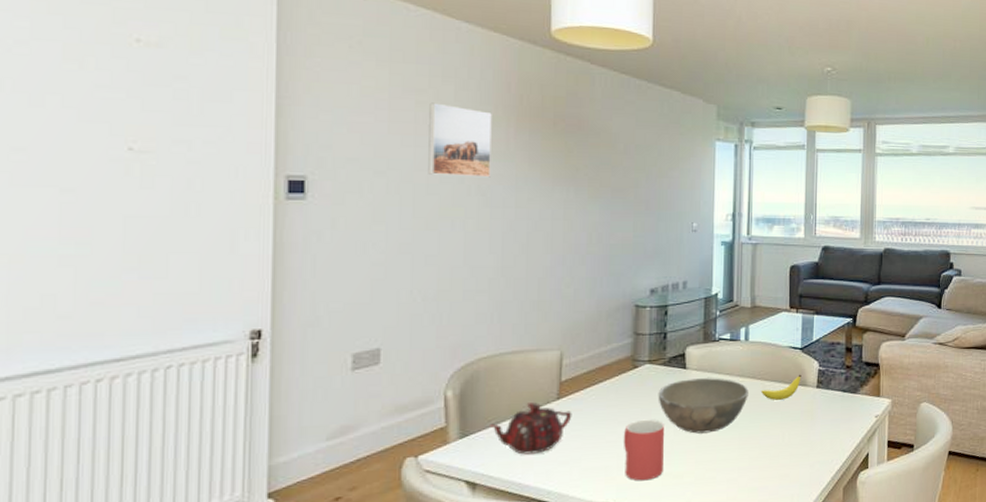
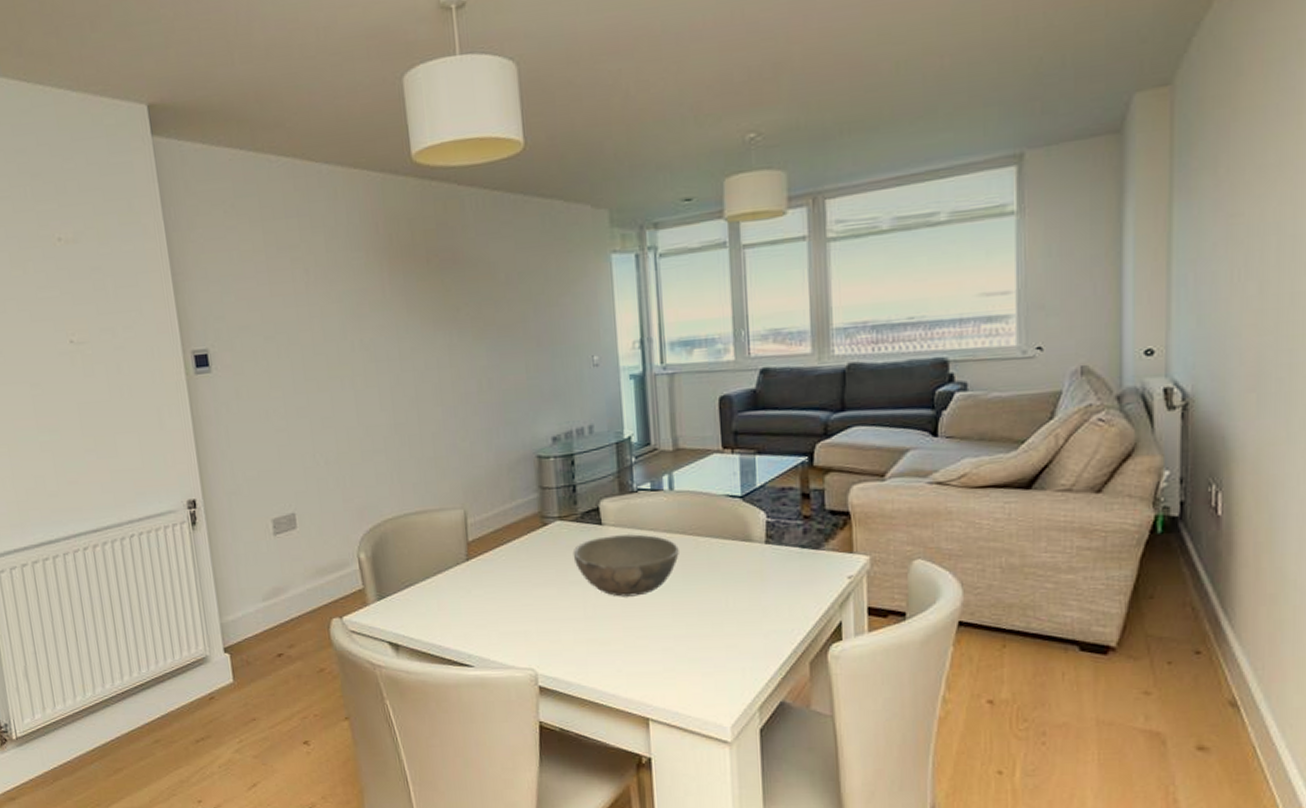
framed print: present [428,102,492,178] -> none [304,256,371,334]
teapot: present [490,402,572,455] -> none [404,564,484,617]
mug: present [623,419,664,481] -> none [539,581,587,647]
banana: present [761,374,802,400] -> none [695,527,745,559]

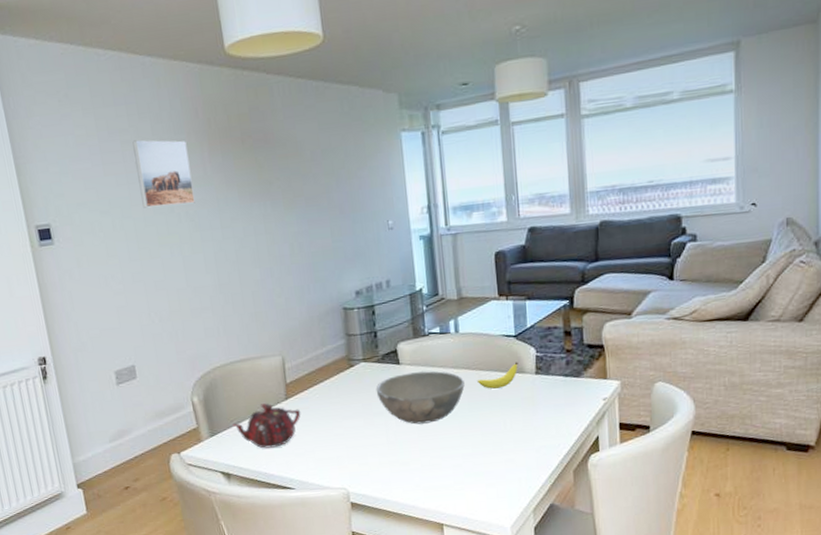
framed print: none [304,256,371,334] -> present [132,139,195,208]
teapot: none [404,564,484,617] -> present [233,403,301,449]
banana: none [695,527,745,559] -> present [478,362,518,389]

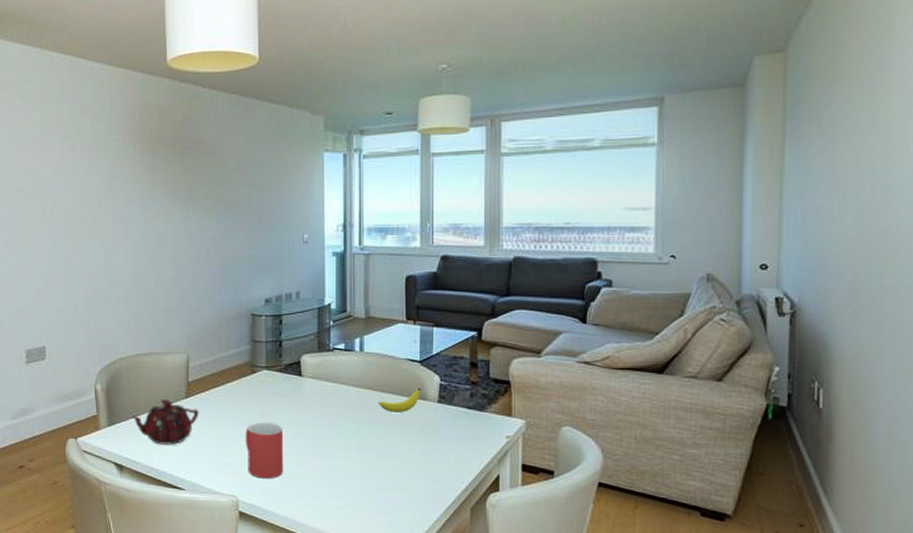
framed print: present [132,139,195,208] -> none [72,136,122,200]
mug: none [349,413,390,469] -> present [245,422,283,479]
bowl: present [376,371,465,425] -> none [275,386,365,440]

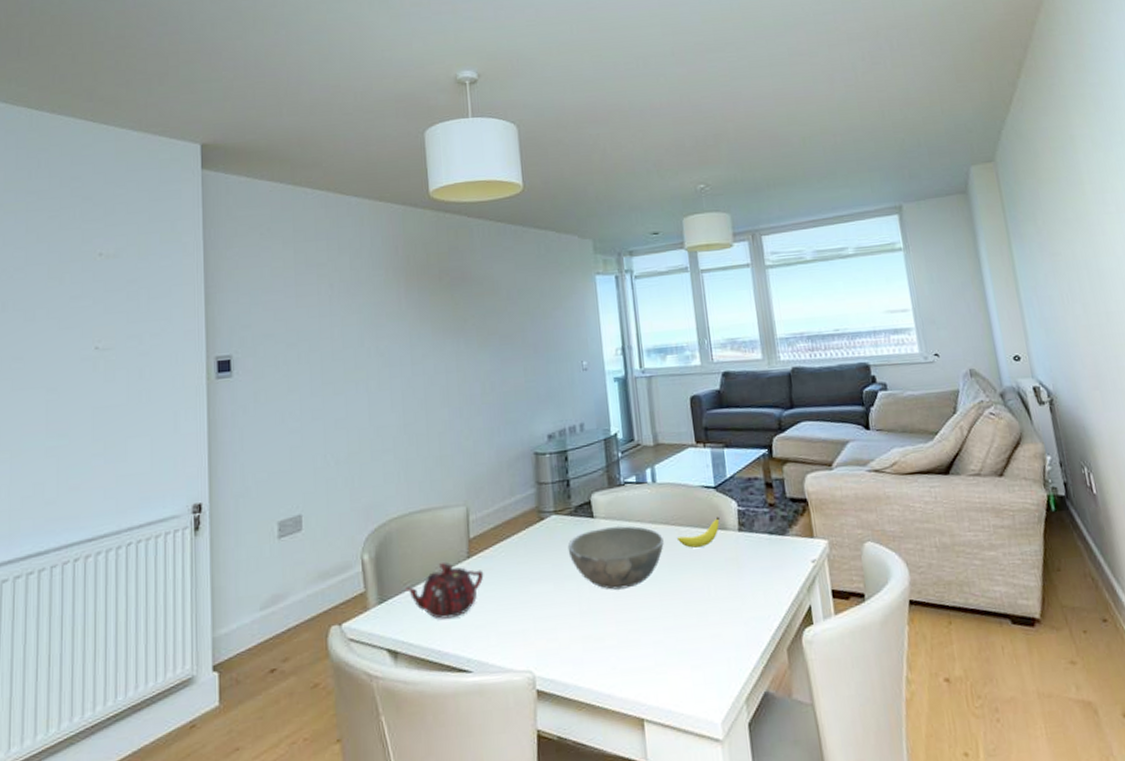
mug: present [245,422,283,479] -> none [537,575,583,646]
bowl: none [275,386,365,440] -> present [567,526,664,590]

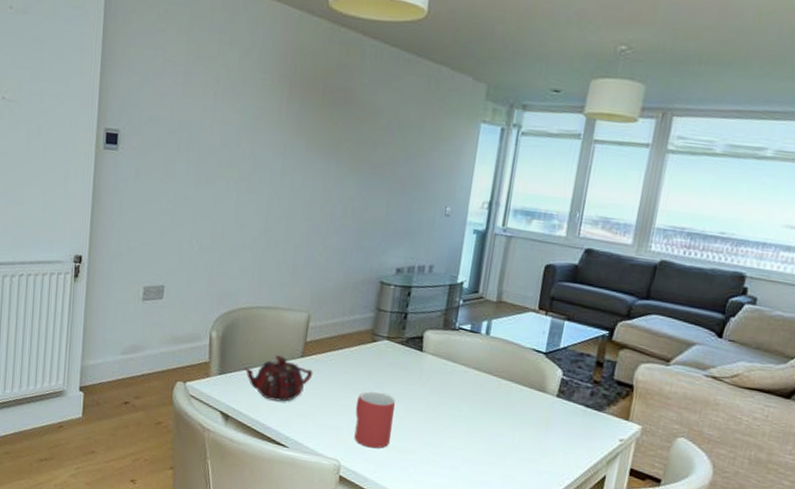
mug: none [537,575,583,646] -> present [354,391,395,449]
bowl: present [567,526,664,590] -> none [392,361,483,418]
banana: present [677,516,720,548] -> none [496,379,542,402]

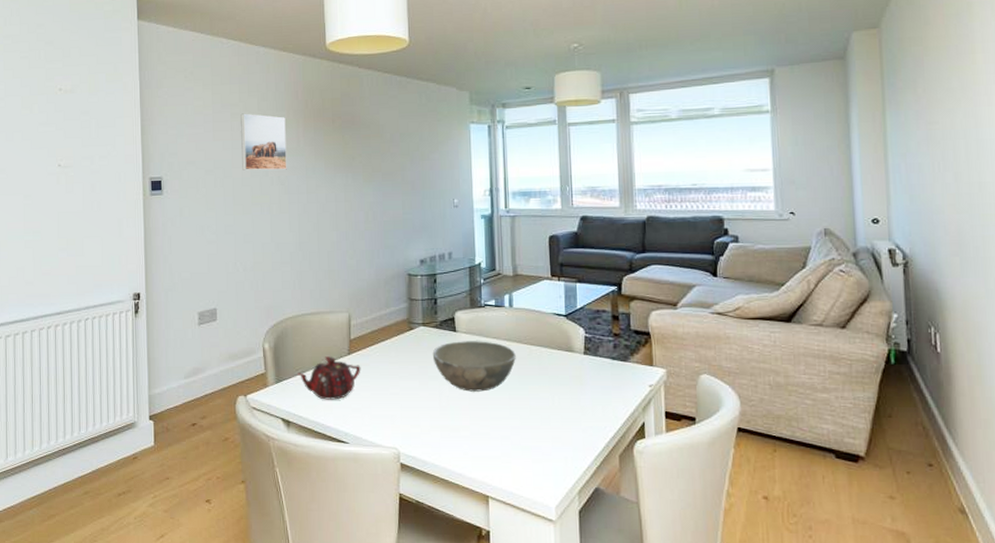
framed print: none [211,69,269,144] -> present [240,113,287,171]
mug: present [354,391,395,449] -> none [404,376,441,431]
bowl: none [392,361,483,418] -> present [432,341,516,392]

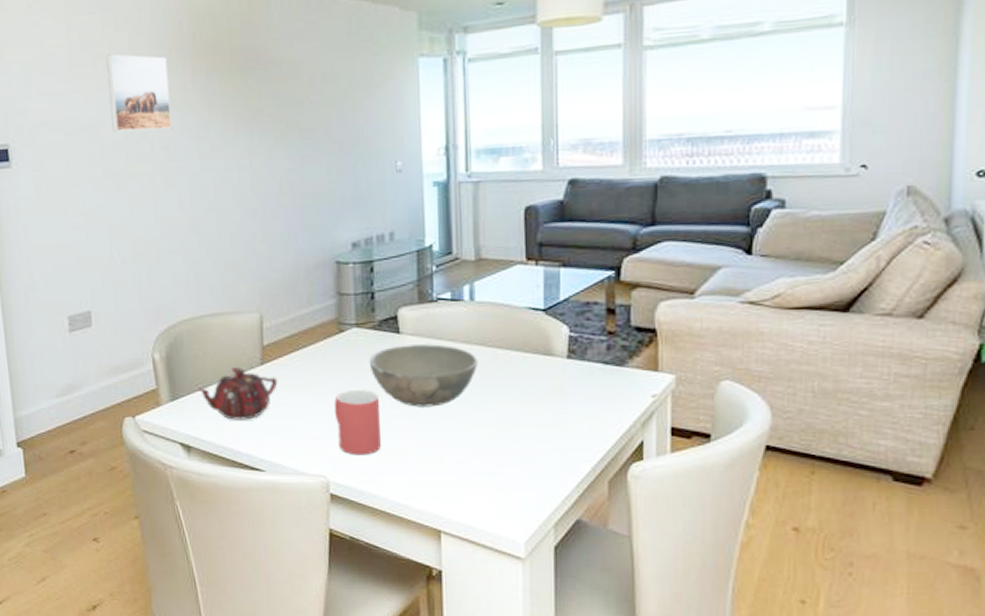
mug: none [404,376,441,431] -> present [333,389,381,455]

